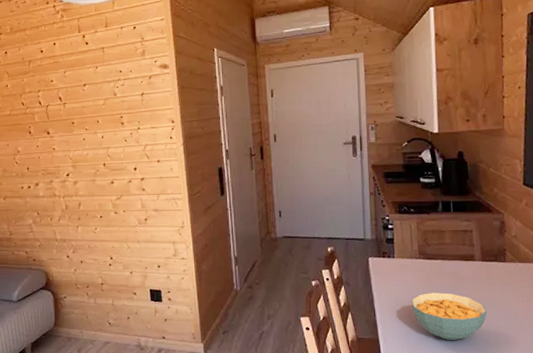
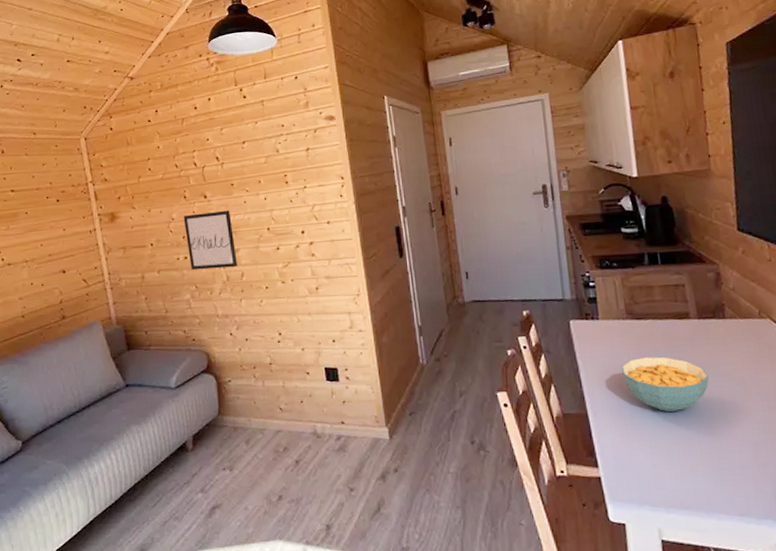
wall art: none [28,146,76,199] -> present [183,210,238,270]

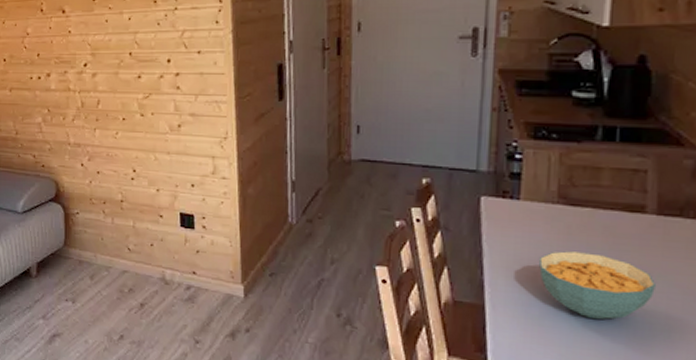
wall art: present [183,210,238,270] -> none [39,28,94,93]

